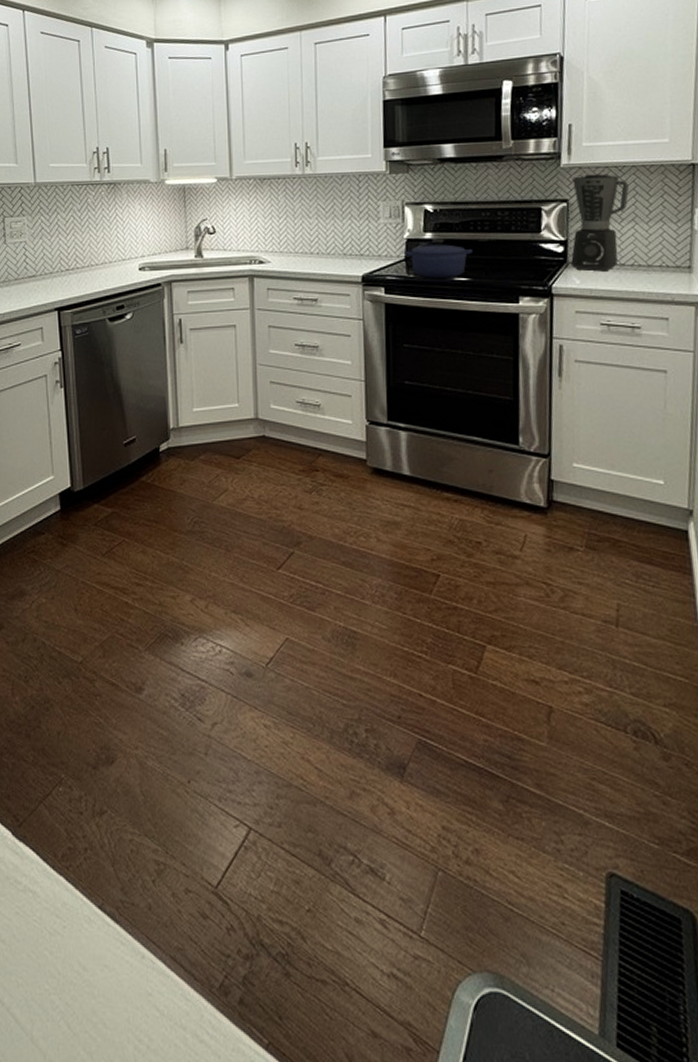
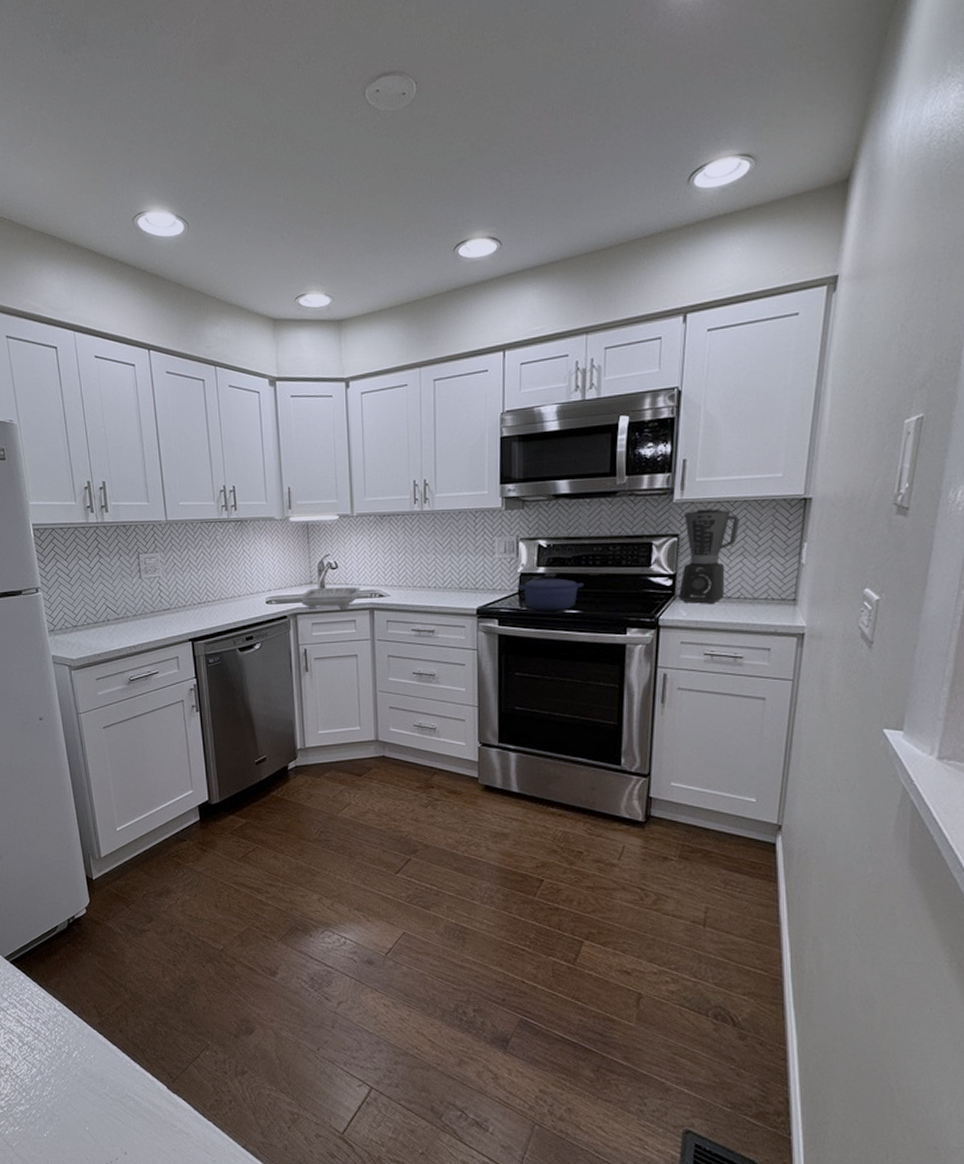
dish rack: none [174,253,240,277] -> present [299,587,361,610]

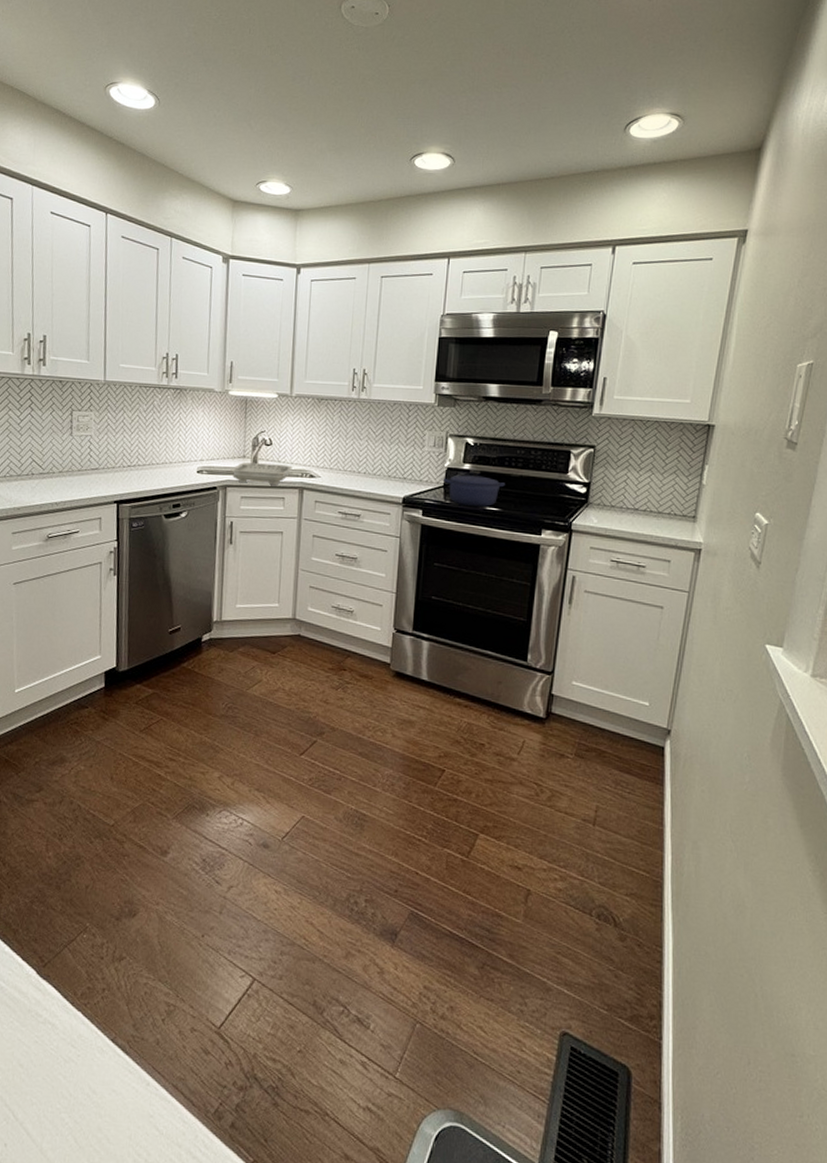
blender: present [679,510,739,604] -> none [591,426,650,514]

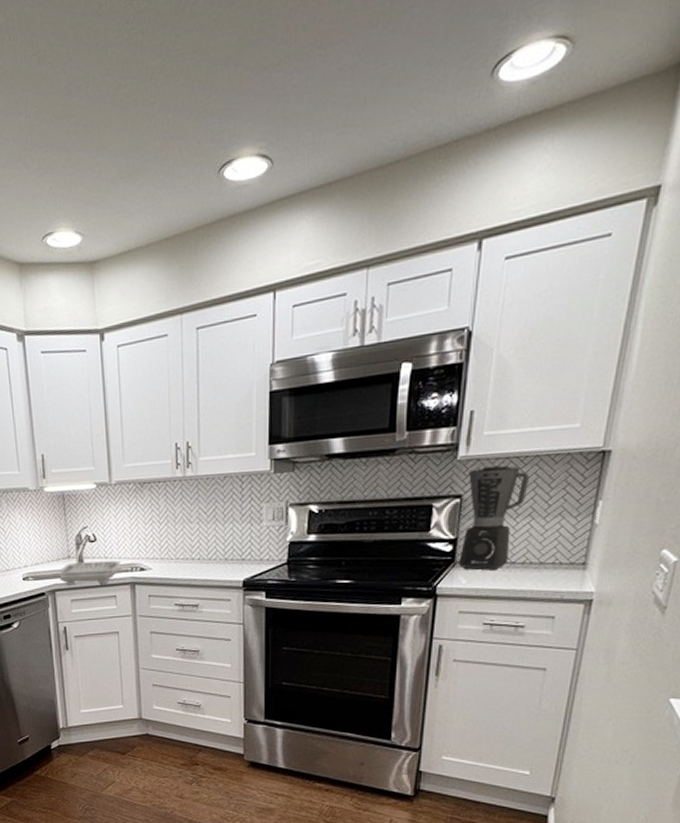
cooking pot: present [443,470,505,508] -> none [286,540,357,583]
blender: none [591,426,650,514] -> present [459,467,529,570]

